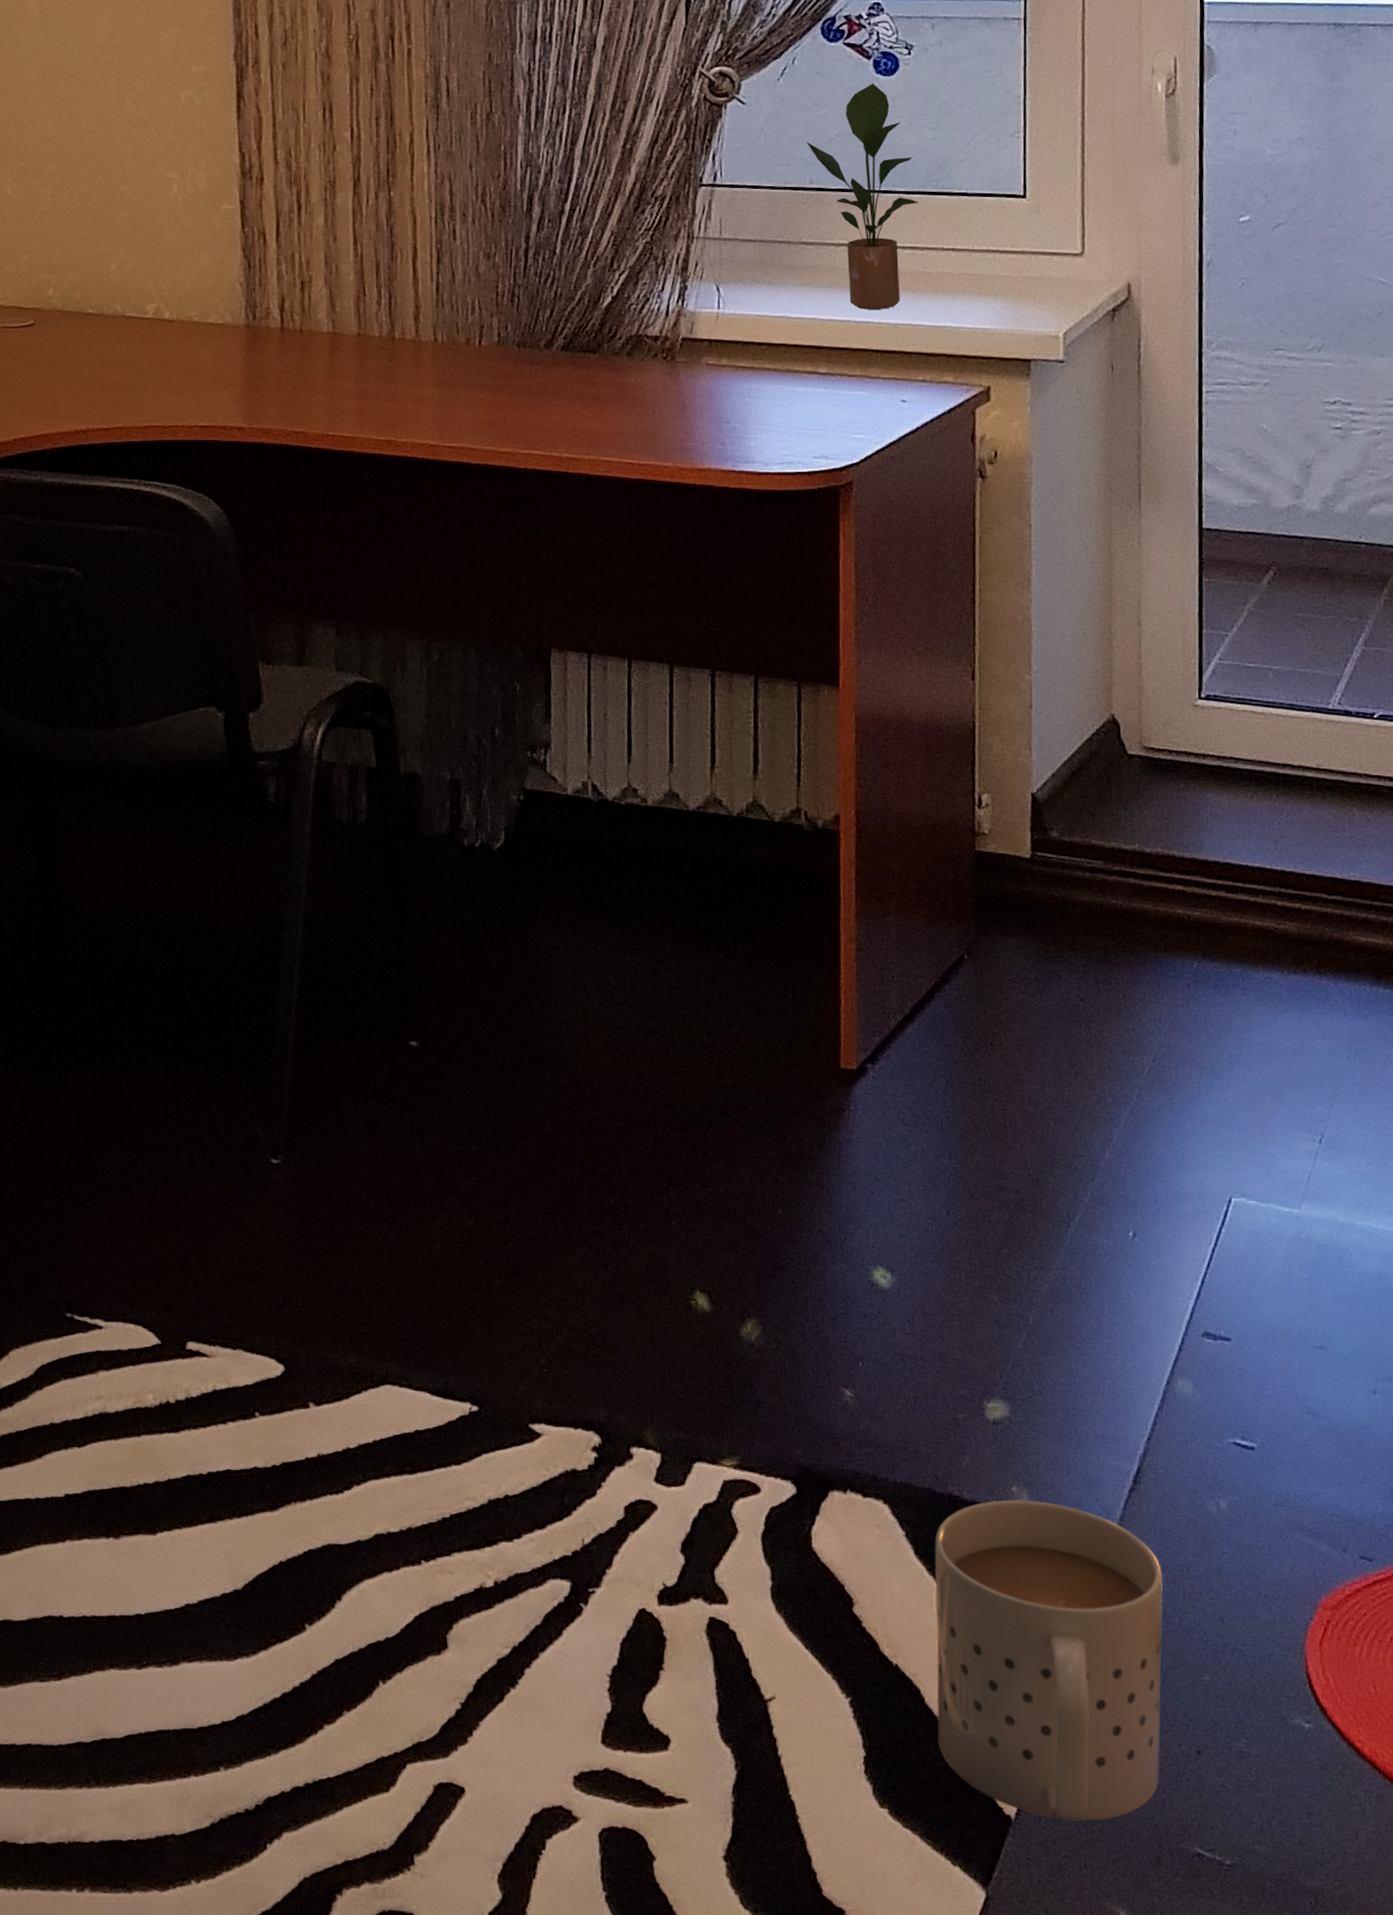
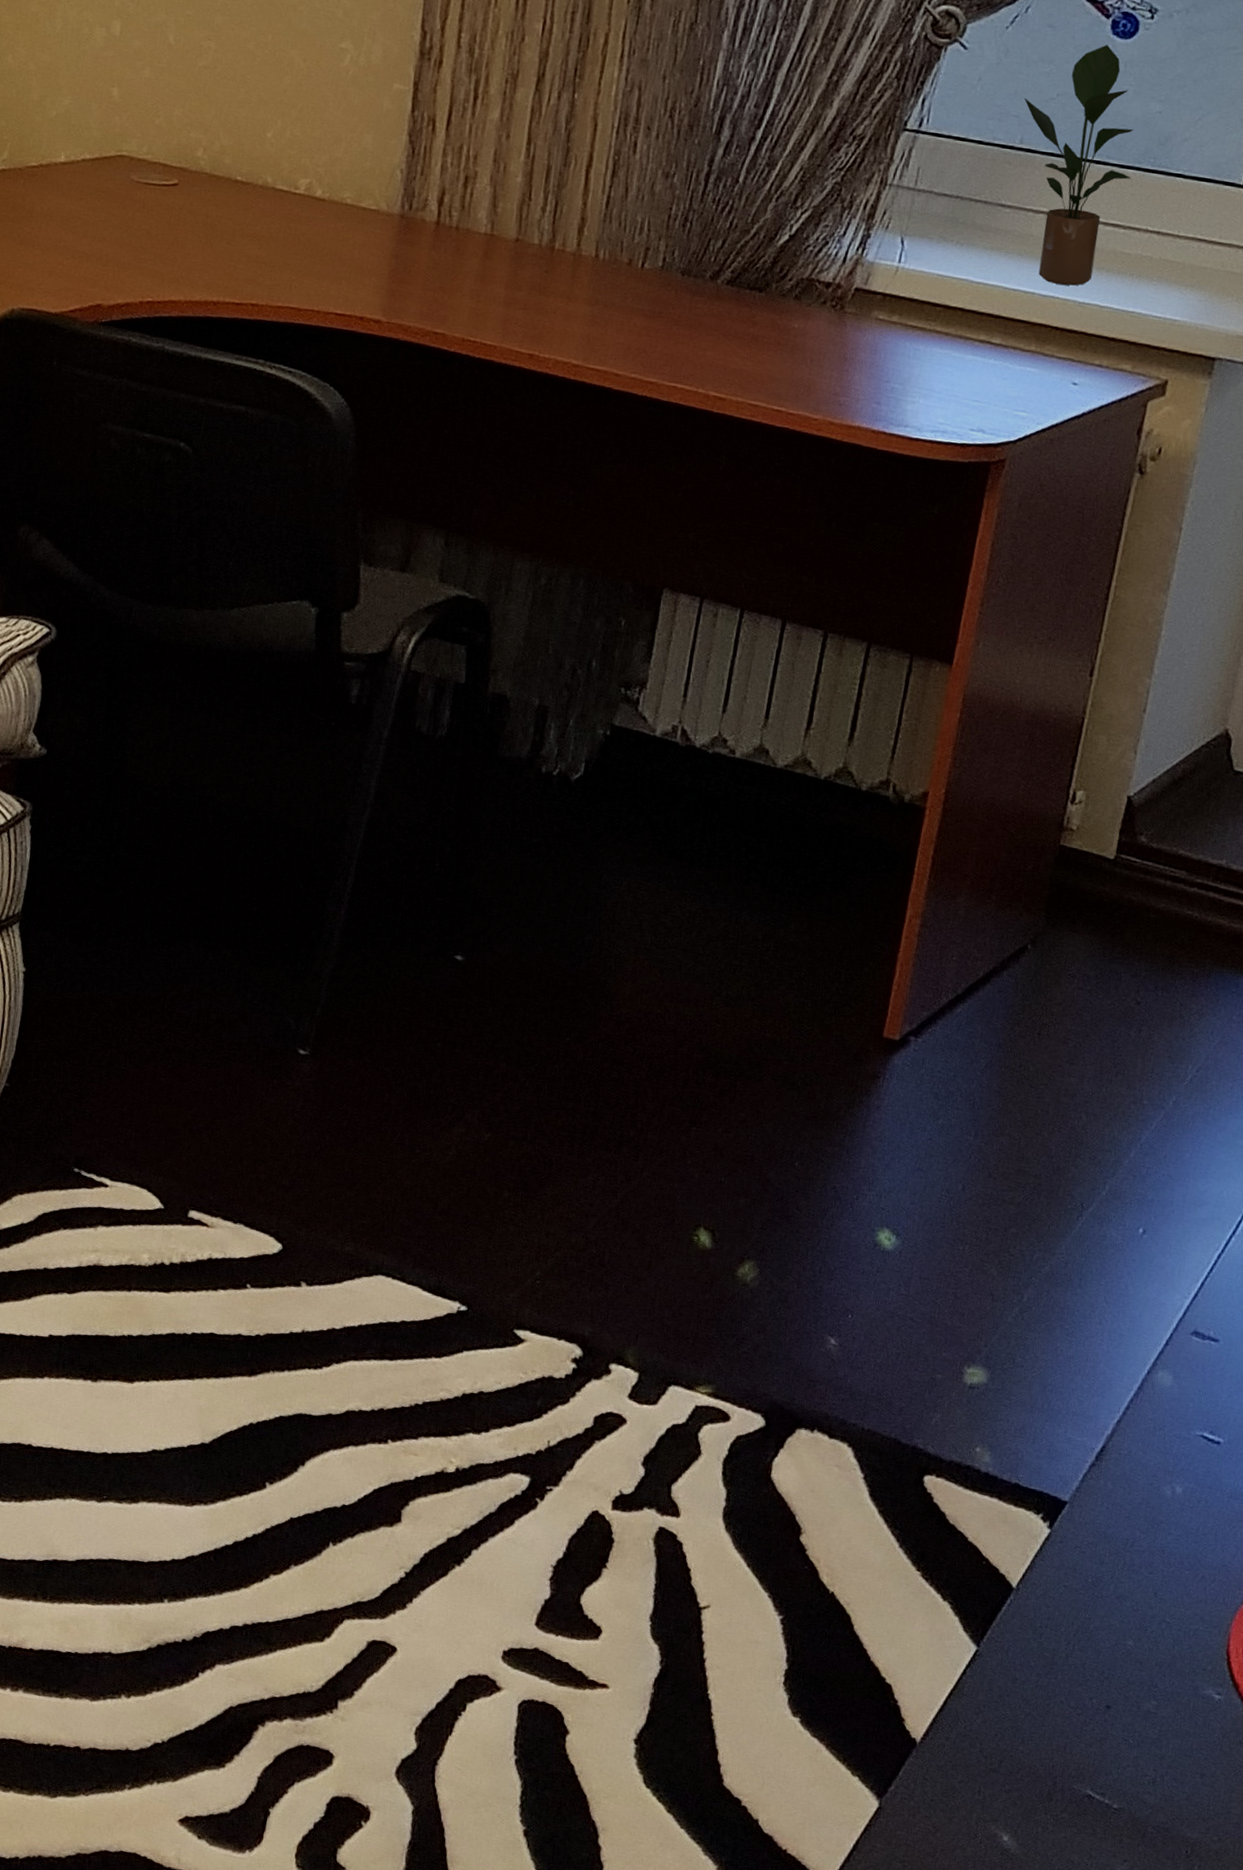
mug: present [934,1499,1163,1822] -> none [859,1457,1107,1754]

